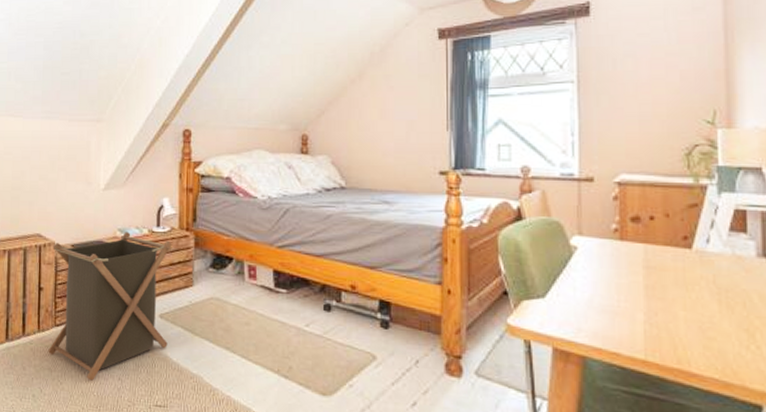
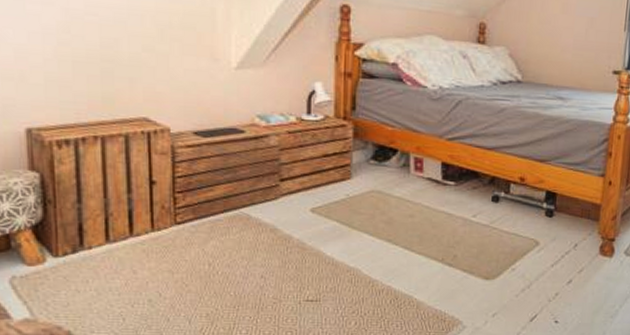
laundry basket: present [48,232,172,381] -> none [167,119,326,280]

